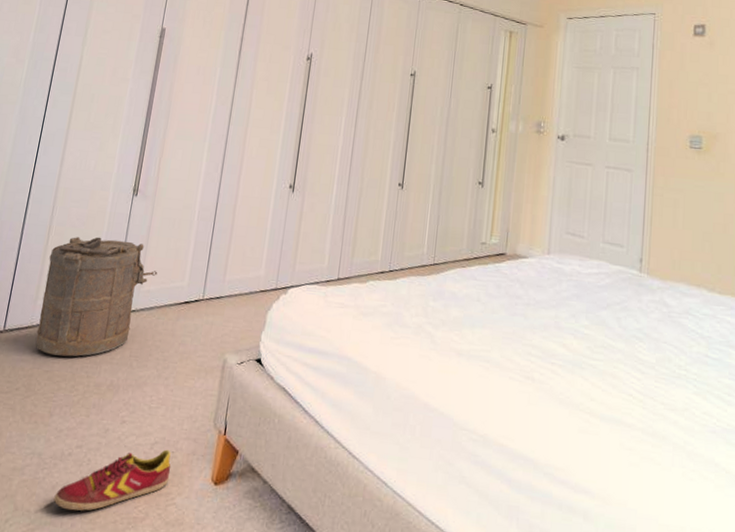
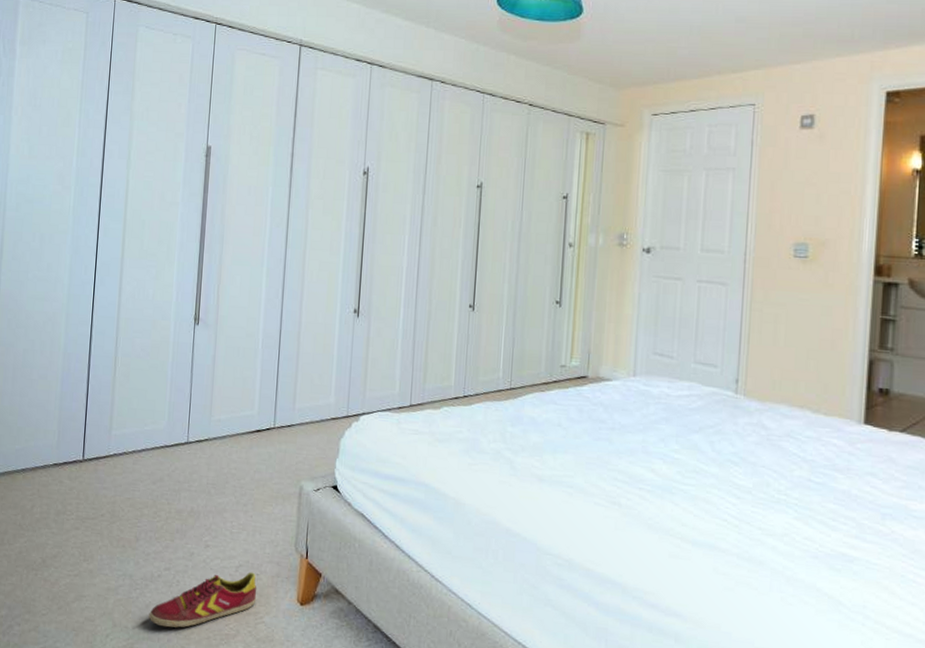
laundry hamper: present [35,237,158,357] -> none [114,367,227,485]

